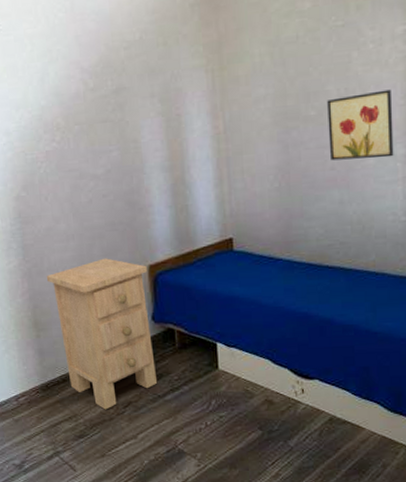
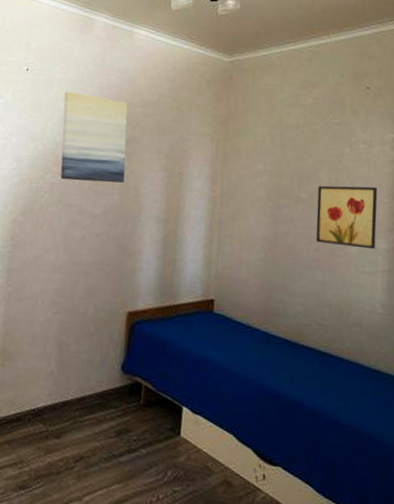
wall art: none [39,47,122,146] -> present [60,91,128,183]
nightstand: present [46,258,157,410] -> none [23,296,126,461]

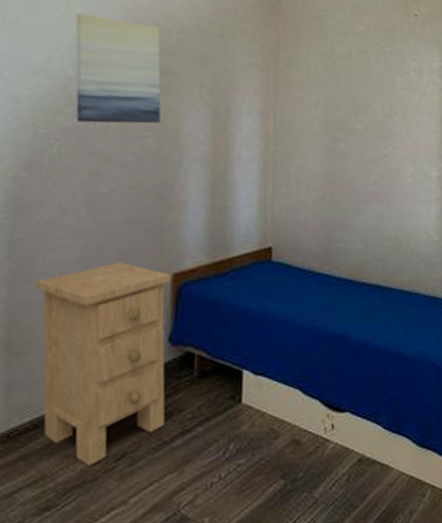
nightstand: none [23,296,126,461] -> present [35,262,170,466]
wall art: present [316,185,378,250] -> none [373,115,429,178]

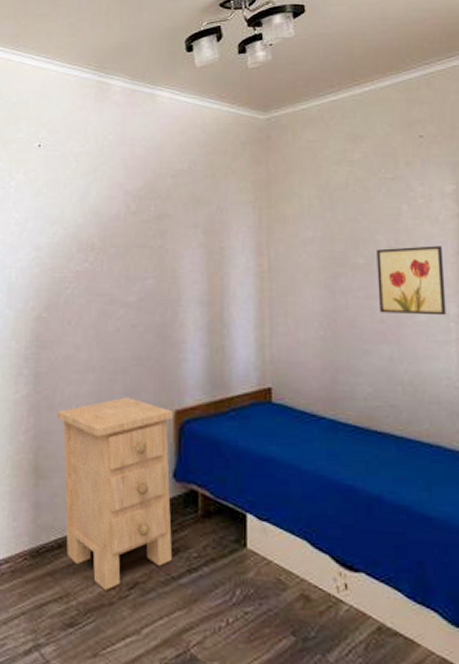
wall art: present [75,13,161,124] -> none [83,167,160,266]
wall art: none [373,115,429,178] -> present [377,245,446,316]

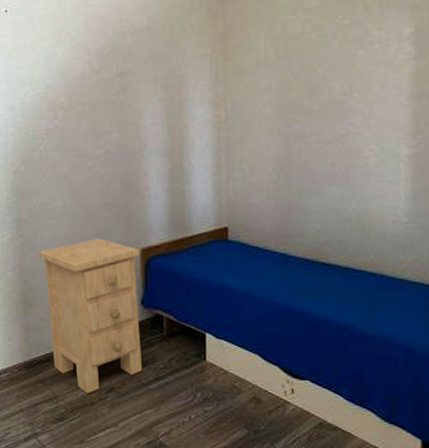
wall art: present [377,245,446,316] -> none [330,89,397,157]

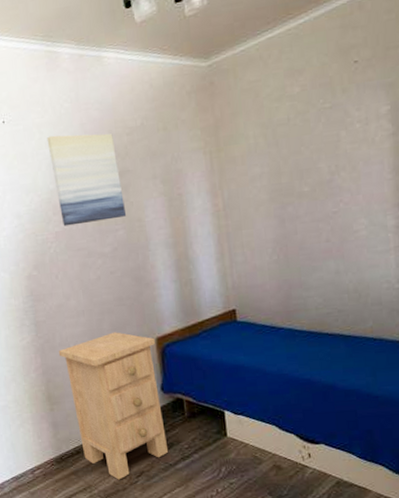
wall art: none [48,29,123,124] -> present [47,133,127,227]

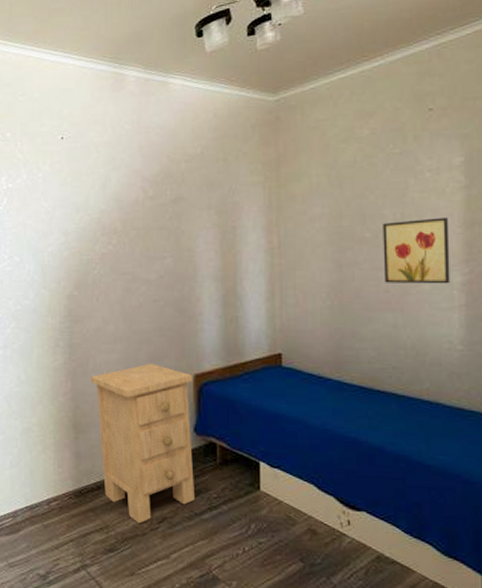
wall art: present [47,133,127,227] -> none [103,156,177,248]
wall art: none [319,165,385,233] -> present [383,217,450,284]

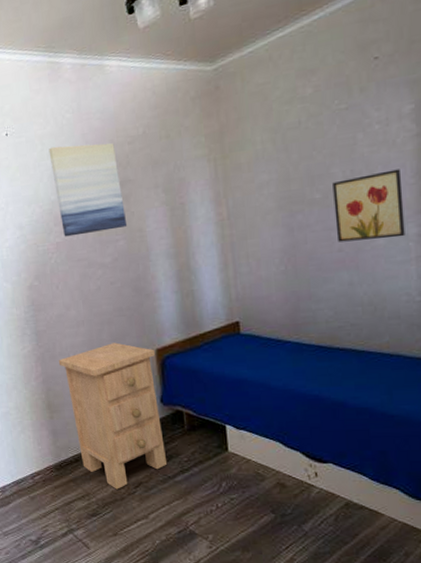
wall art: none [103,156,177,248] -> present [48,143,128,237]

